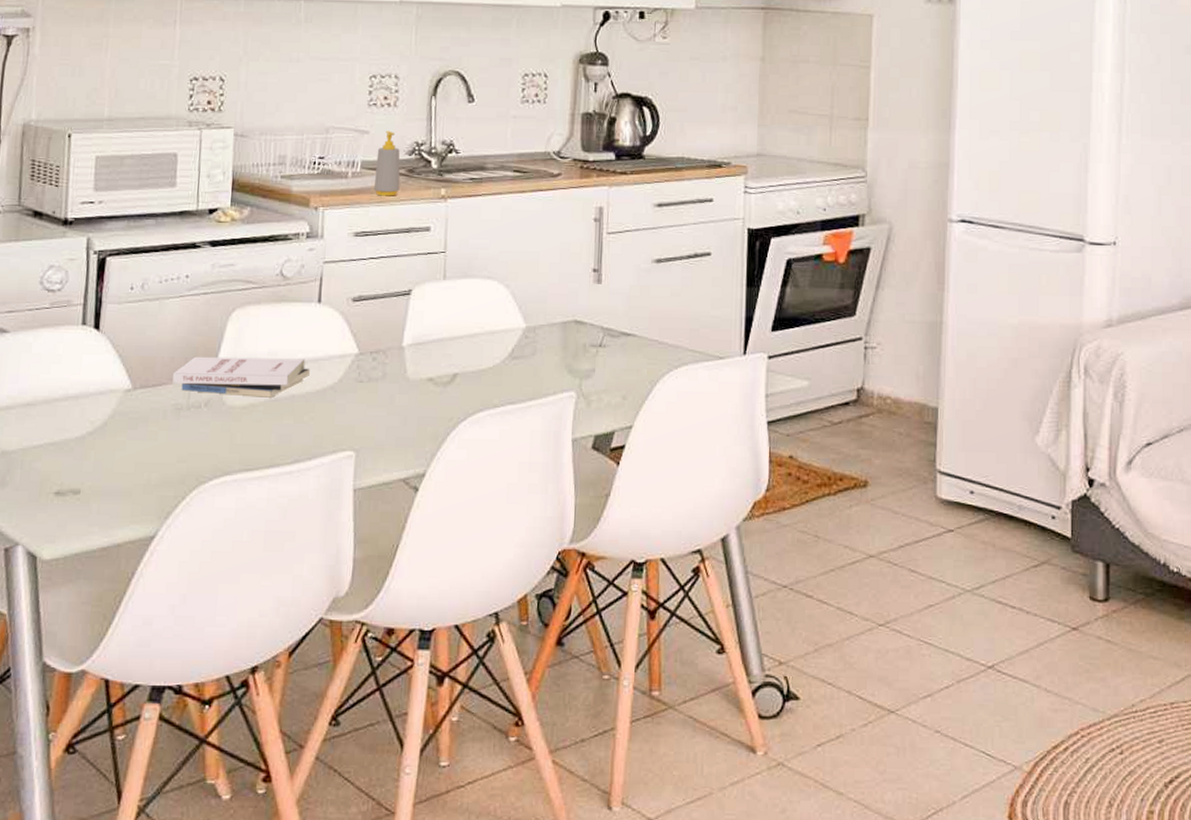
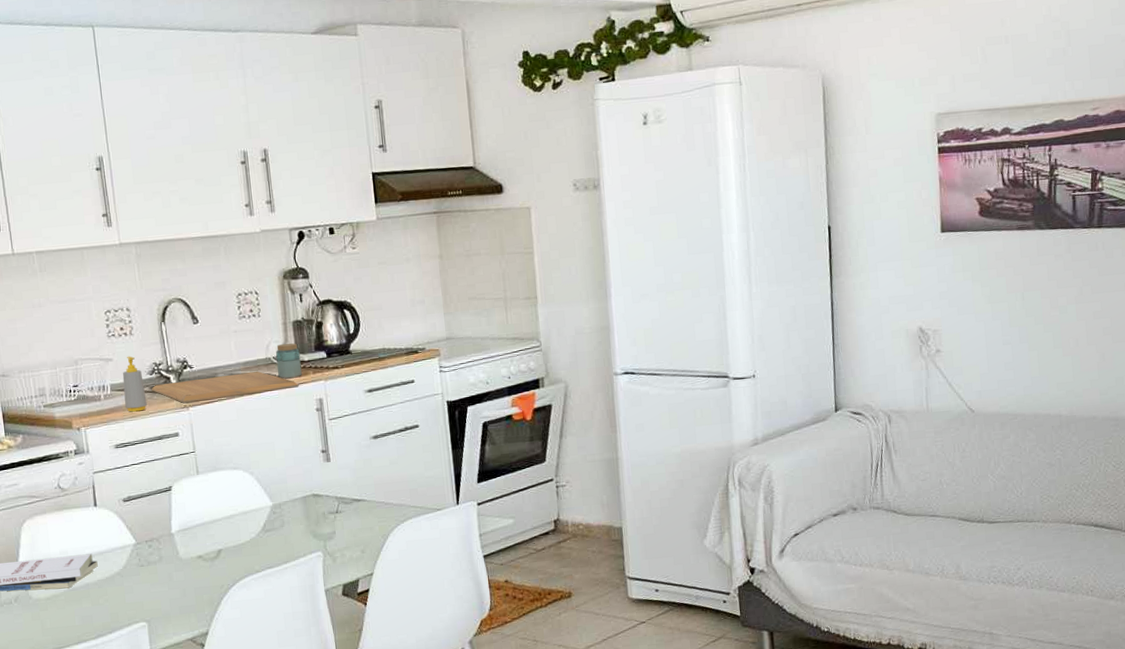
chopping board: none [407,165,578,194] -> present [151,371,299,404]
peanut butter: none [556,138,585,179] -> present [276,343,302,379]

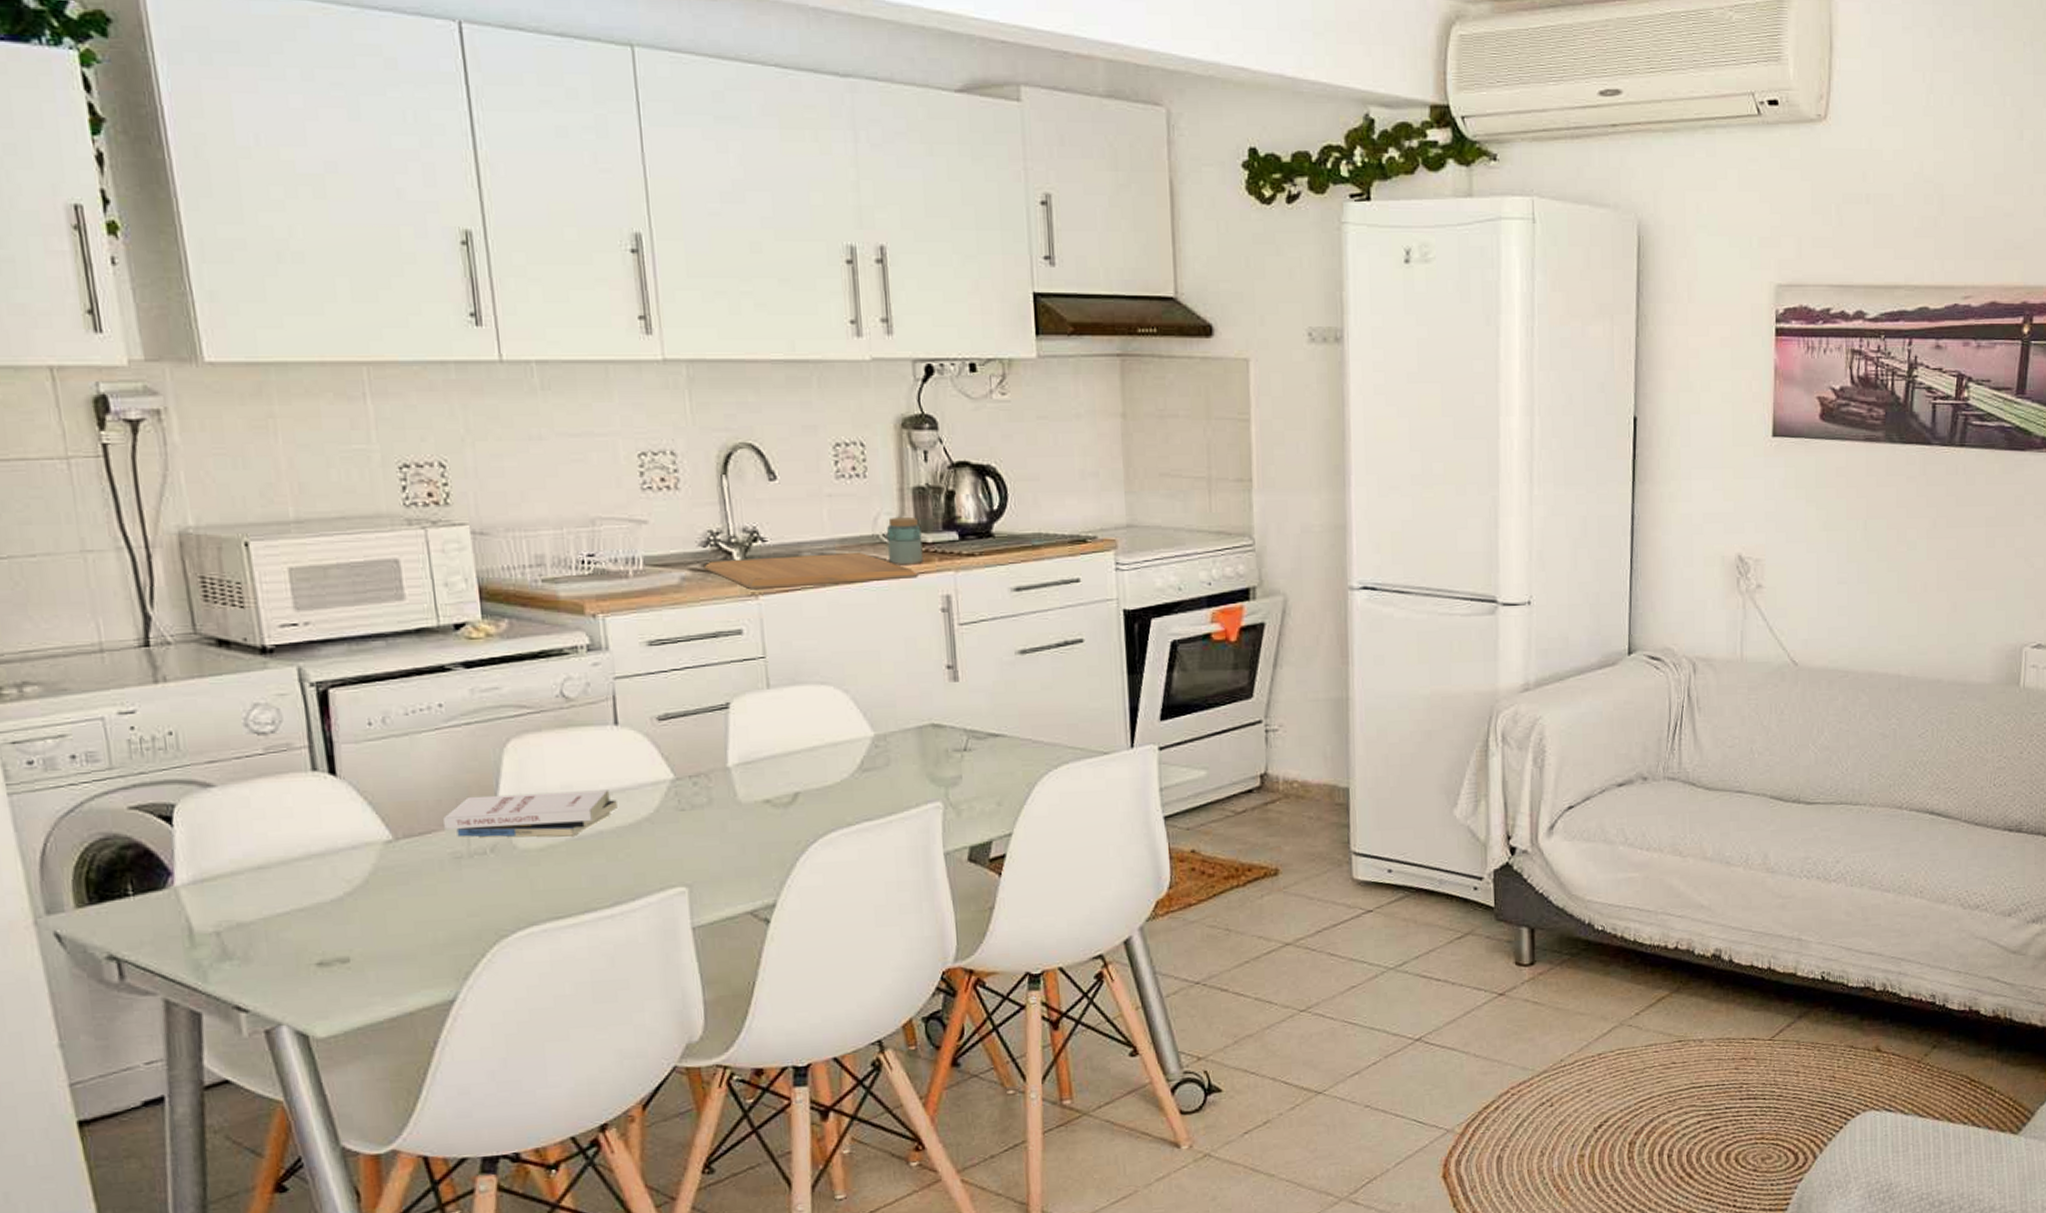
soap bottle: present [122,356,147,412] -> none [661,518,697,597]

